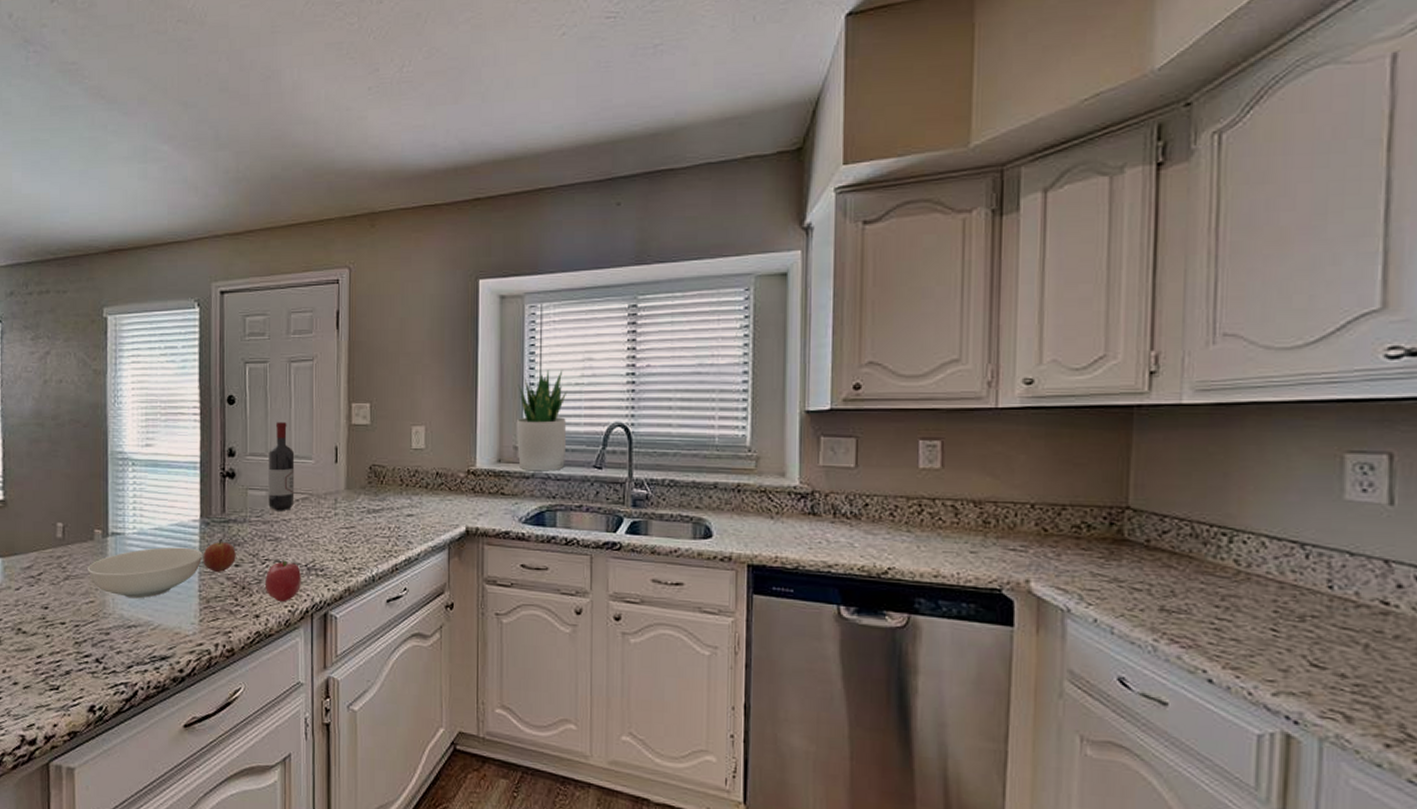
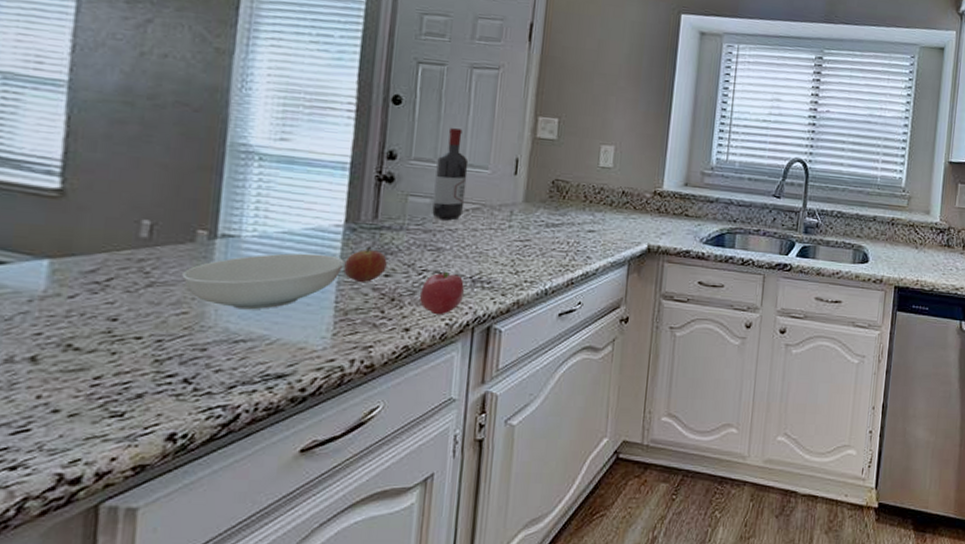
planter: present [516,369,568,472] -> none [704,105,756,198]

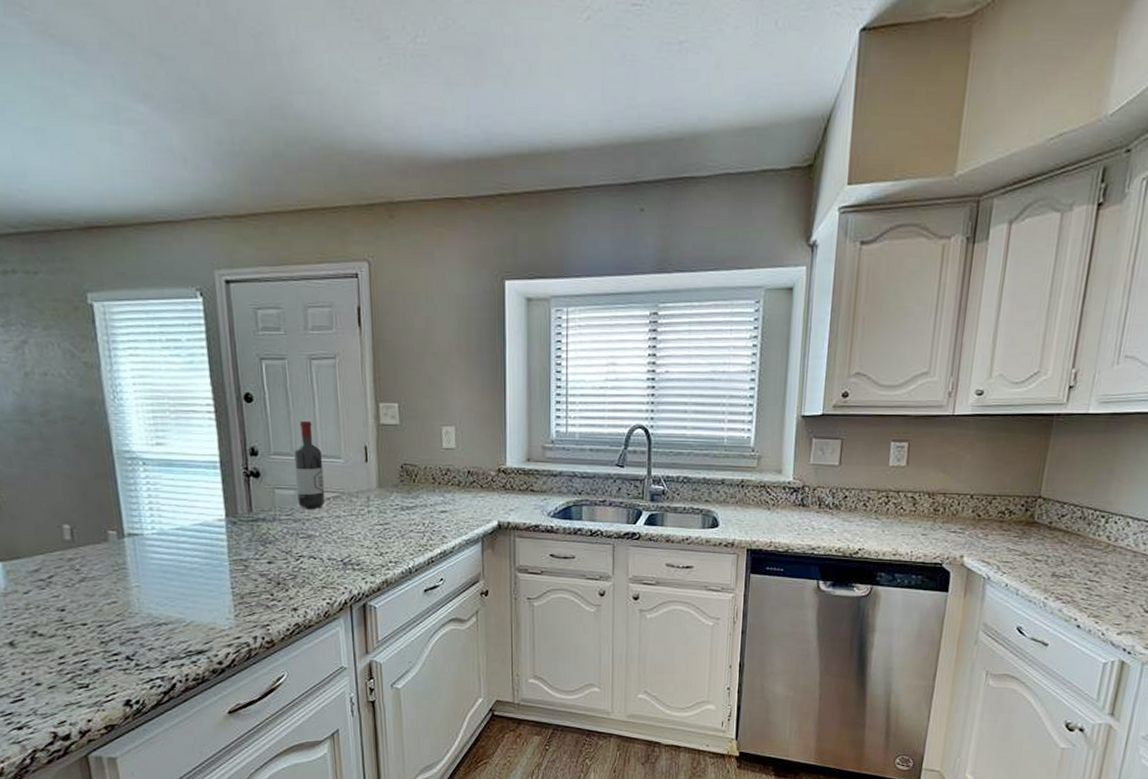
bowl: present [182,253,345,310] -> none [105,546,233,598]
fruit: present [343,246,387,283] -> none [232,536,268,570]
fruit: present [420,271,465,315] -> none [301,556,339,596]

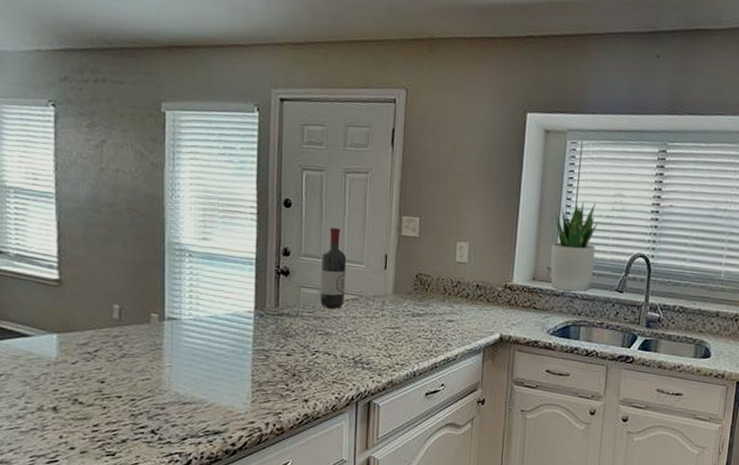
planter: none [544,373,593,470] -> present [550,201,599,292]

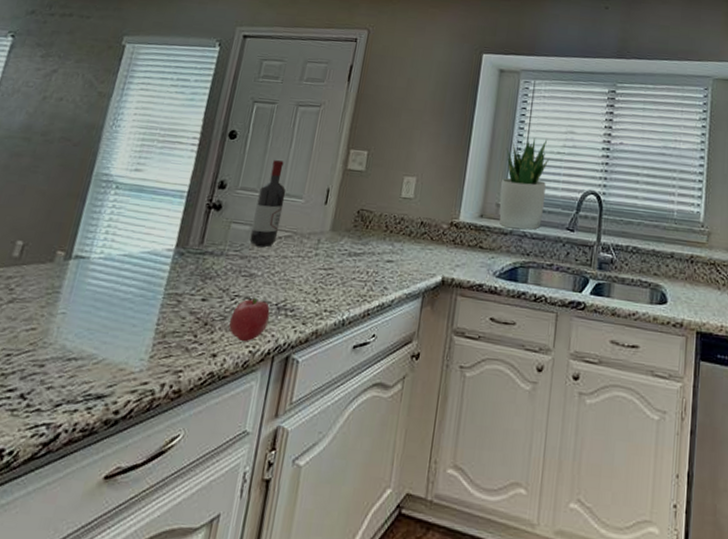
fruit: none [315,353,349,390] -> present [229,297,270,342]

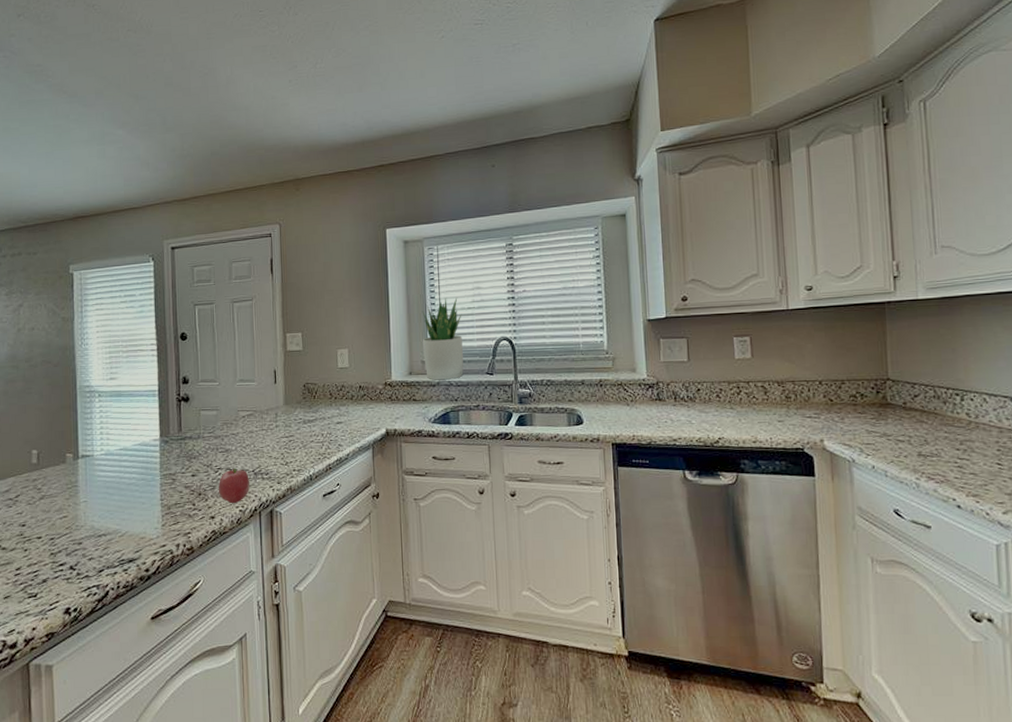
wine bottle: present [249,160,287,247] -> none [217,352,241,427]

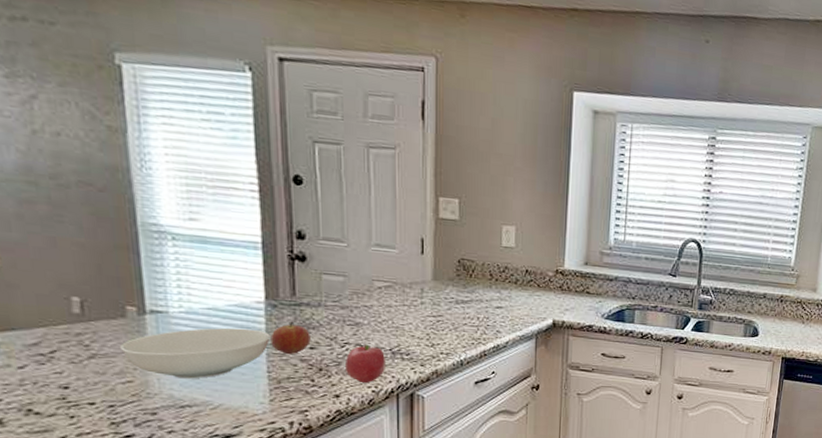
bowl: none [61,463,163,511] -> present [120,328,271,379]
fruit: none [163,453,192,483] -> present [270,321,311,355]
planter: present [422,297,464,380] -> none [603,186,651,276]

